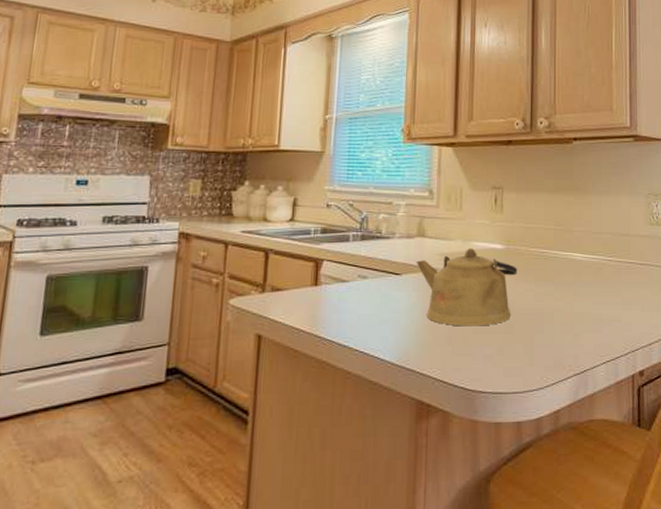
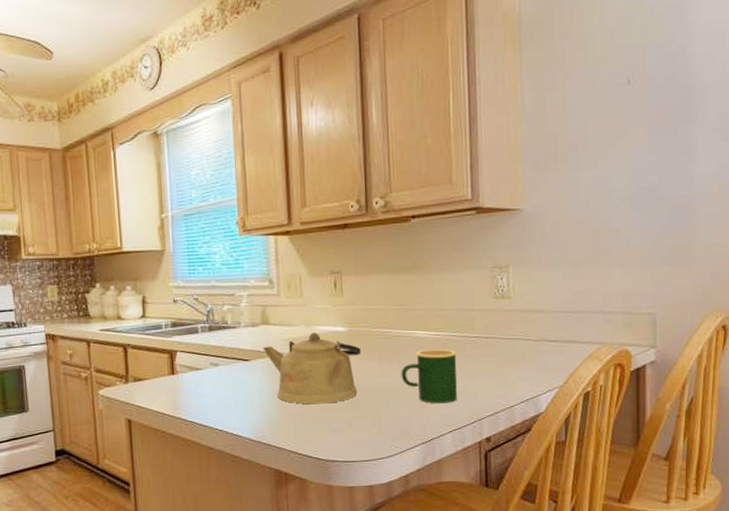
mug: none [556,273,612,332] -> present [401,349,458,404]

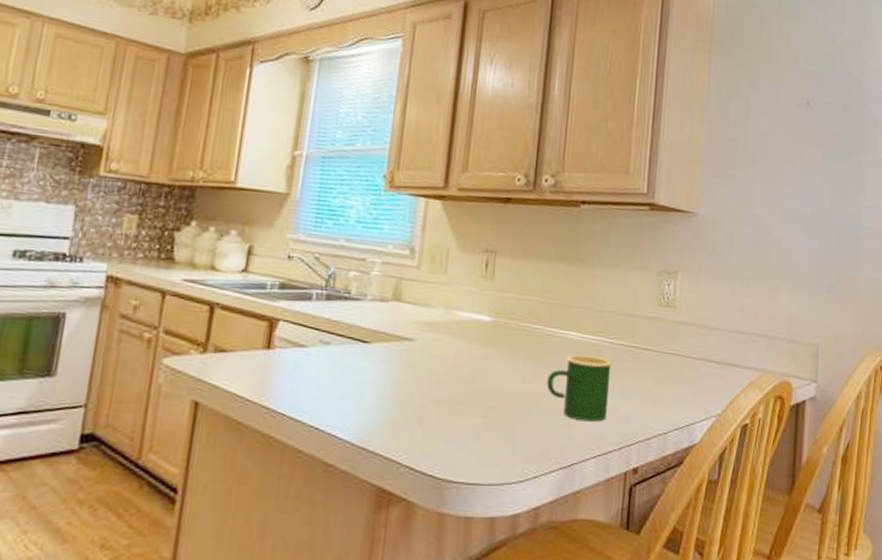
kettle: present [263,333,362,405] -> none [388,318,506,408]

